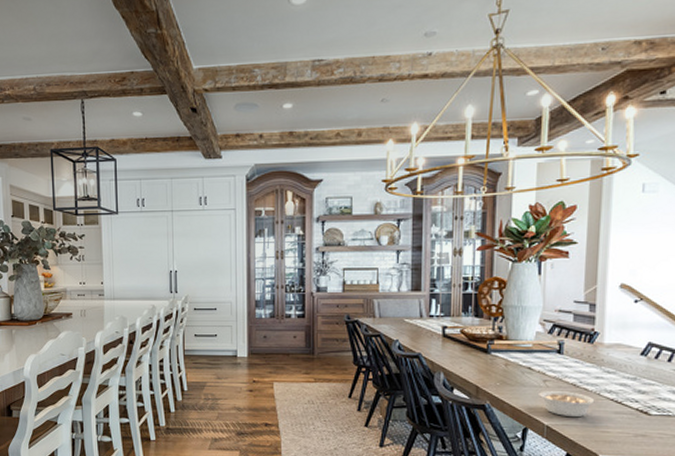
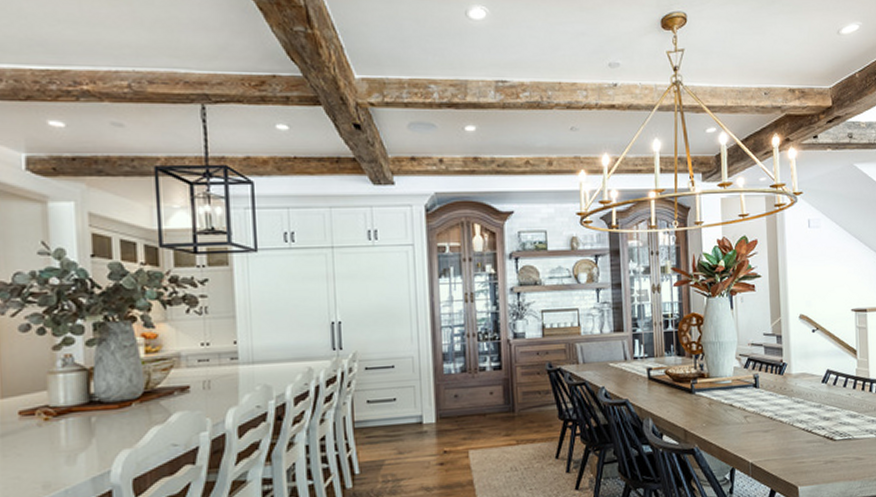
legume: present [539,391,601,418] -> none [741,425,795,452]

